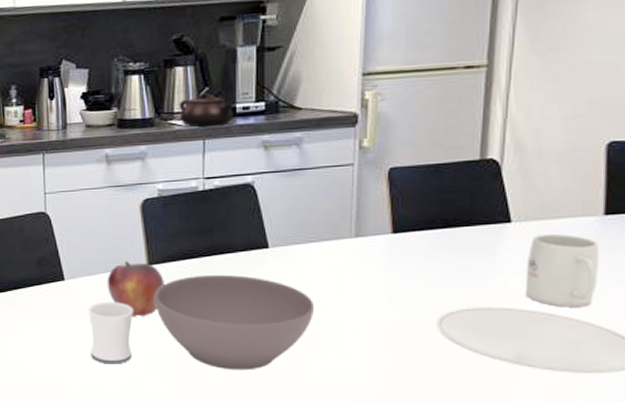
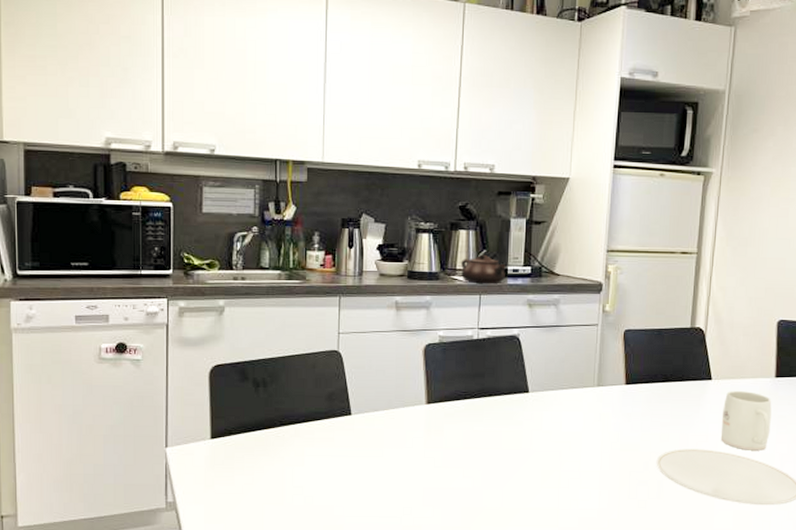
mug: present [89,301,133,364] -> none [371,436,411,495]
fruit: present [107,260,165,317] -> none [389,398,440,451]
bowl: present [155,274,315,370] -> none [431,414,564,502]

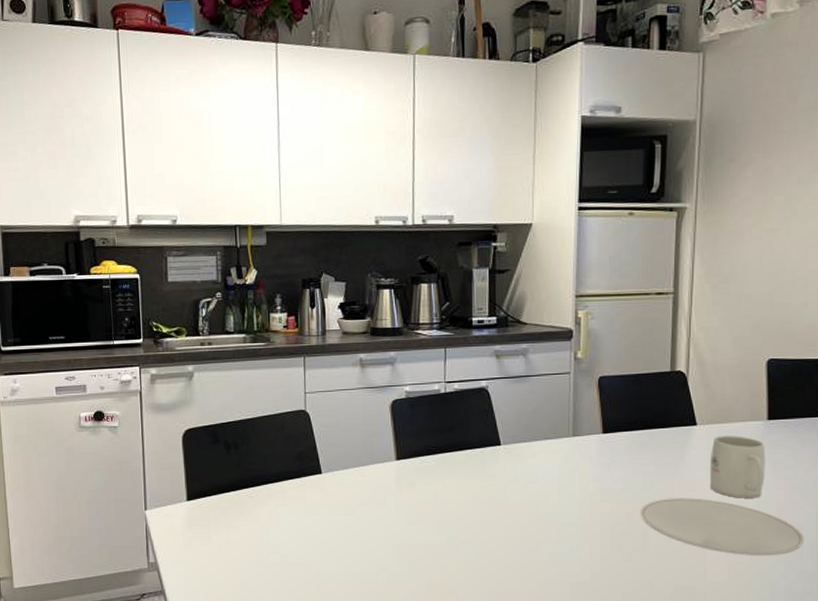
teapot: present [460,254,506,284] -> none [423,307,470,337]

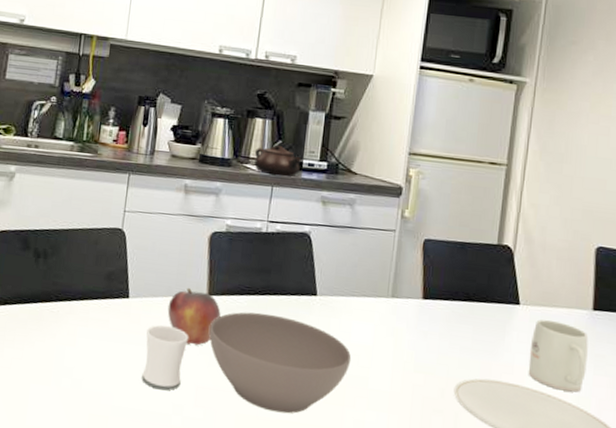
mug: none [343,493,383,552] -> present [142,325,188,391]
fruit: none [360,455,411,508] -> present [167,287,221,346]
bowl: none [402,468,540,557] -> present [209,312,352,414]
teapot: none [423,307,470,337] -> present [254,145,301,176]

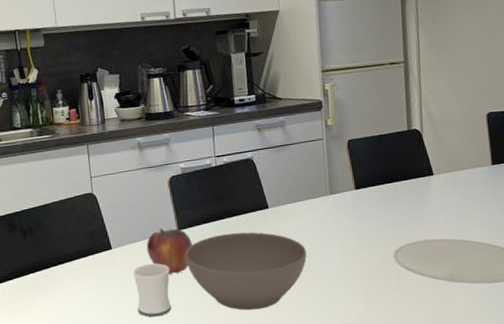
teapot: present [254,145,301,176] -> none [191,89,233,117]
mug: present [528,319,589,392] -> none [447,181,494,235]

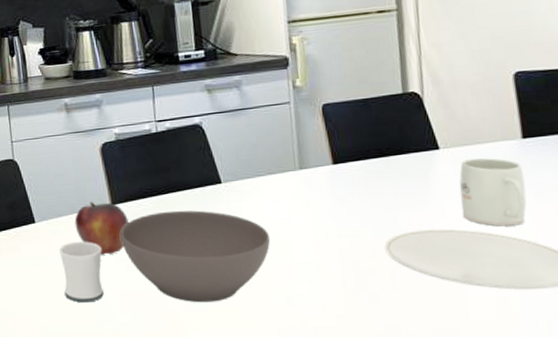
mug: none [447,181,494,235] -> present [459,158,527,227]

